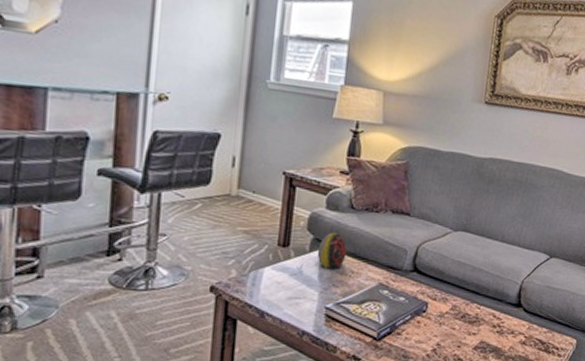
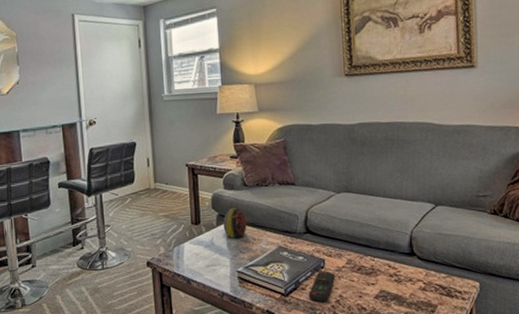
remote control: none [404,315,436,349] -> present [309,271,335,301]

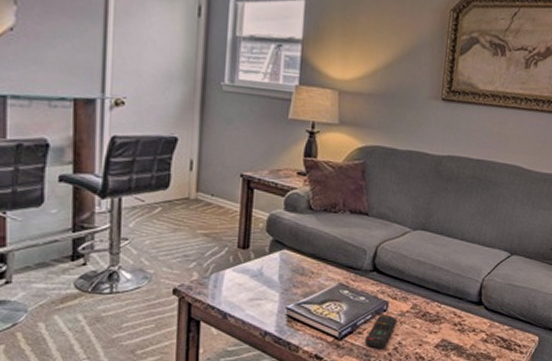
decorative egg: present [223,207,247,238] -> none [277,233,307,269]

